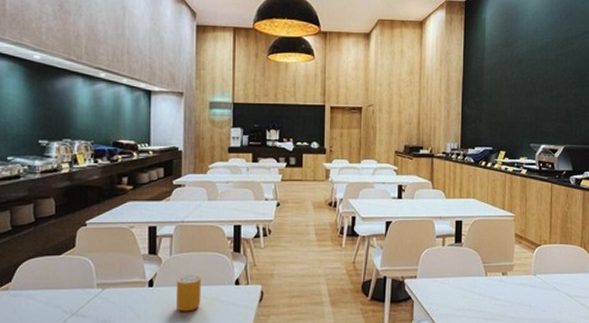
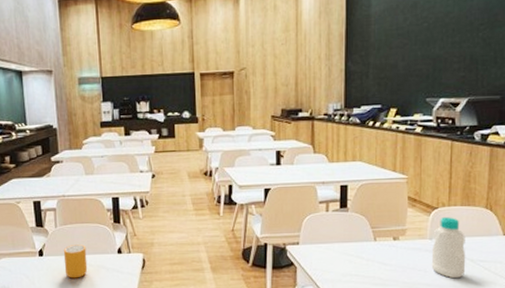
bottle: none [535,254,565,314] -> present [431,217,466,279]

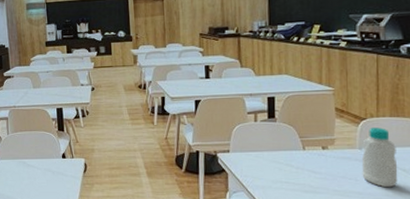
mug: present [63,244,88,279] -> none [14,150,36,180]

